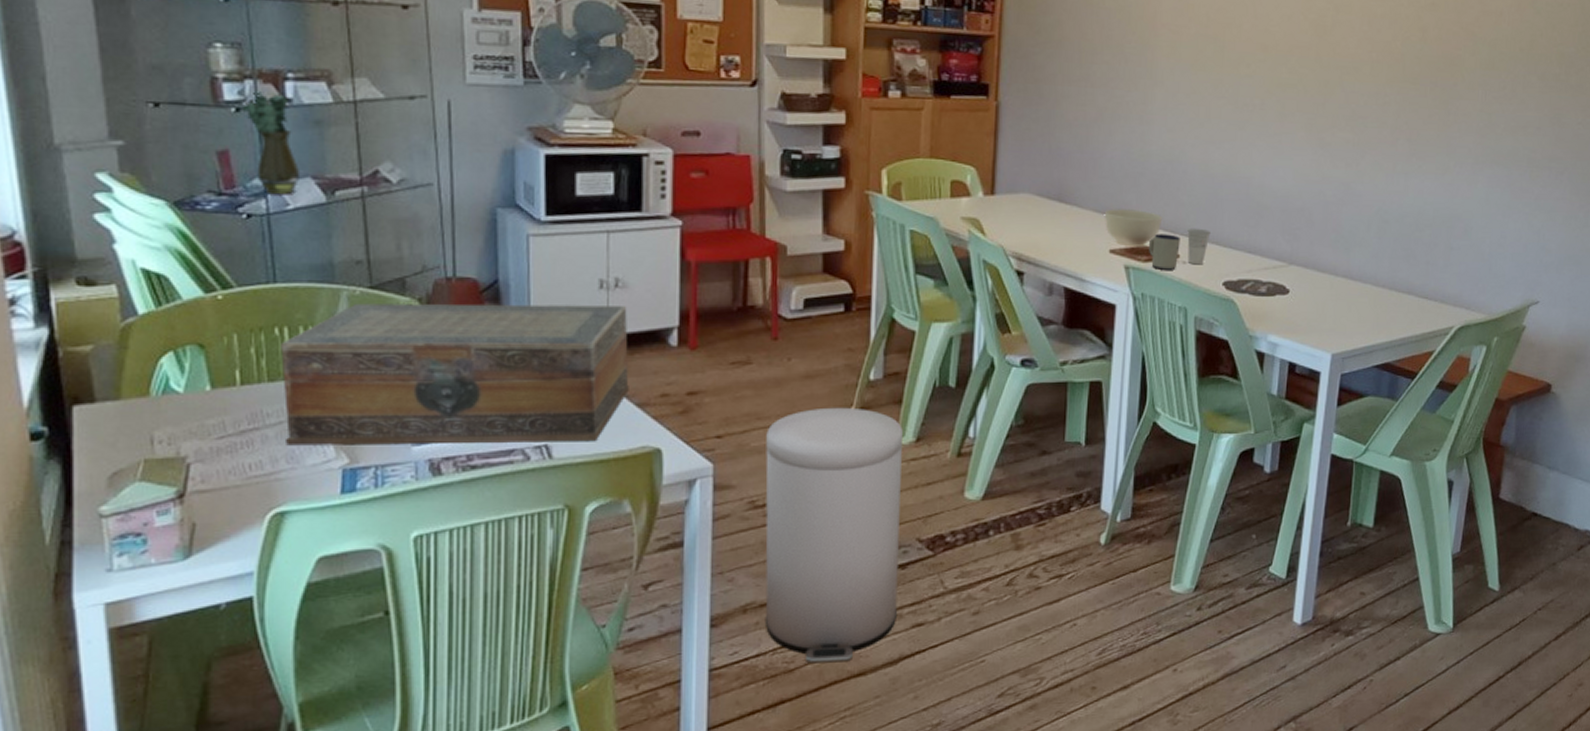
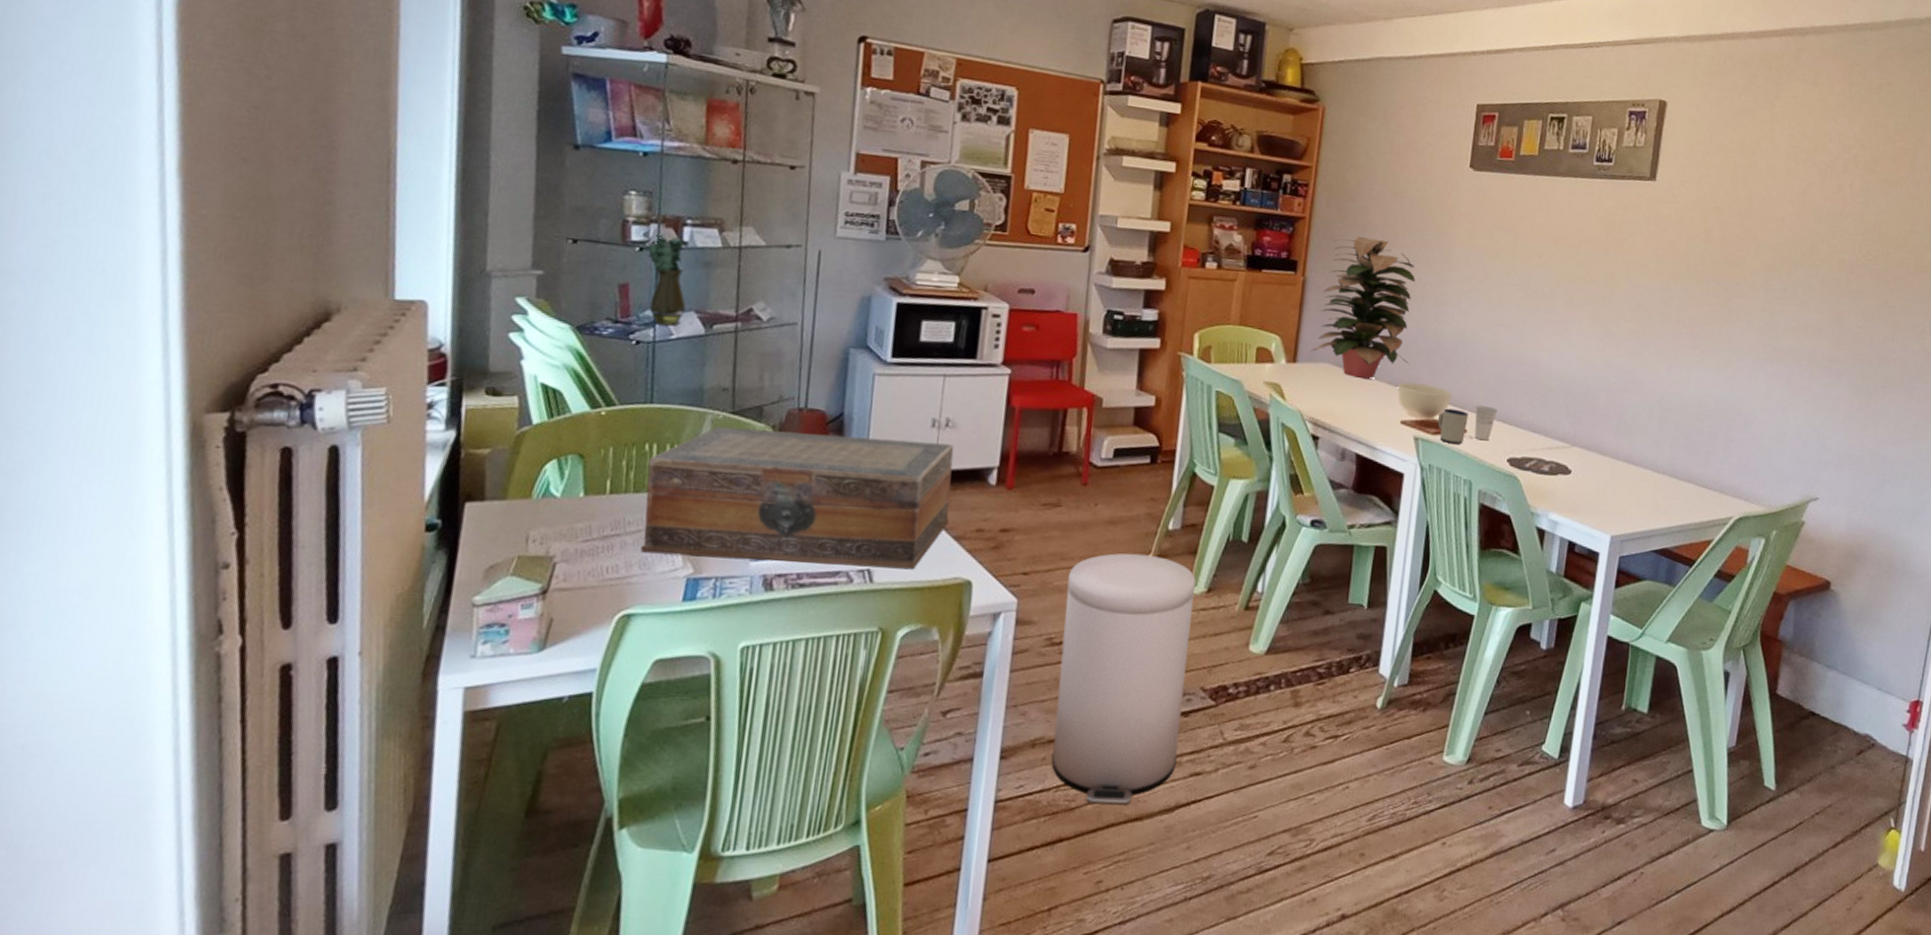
decorative plant: none [1009,54,1117,207] -> present [1310,237,1415,379]

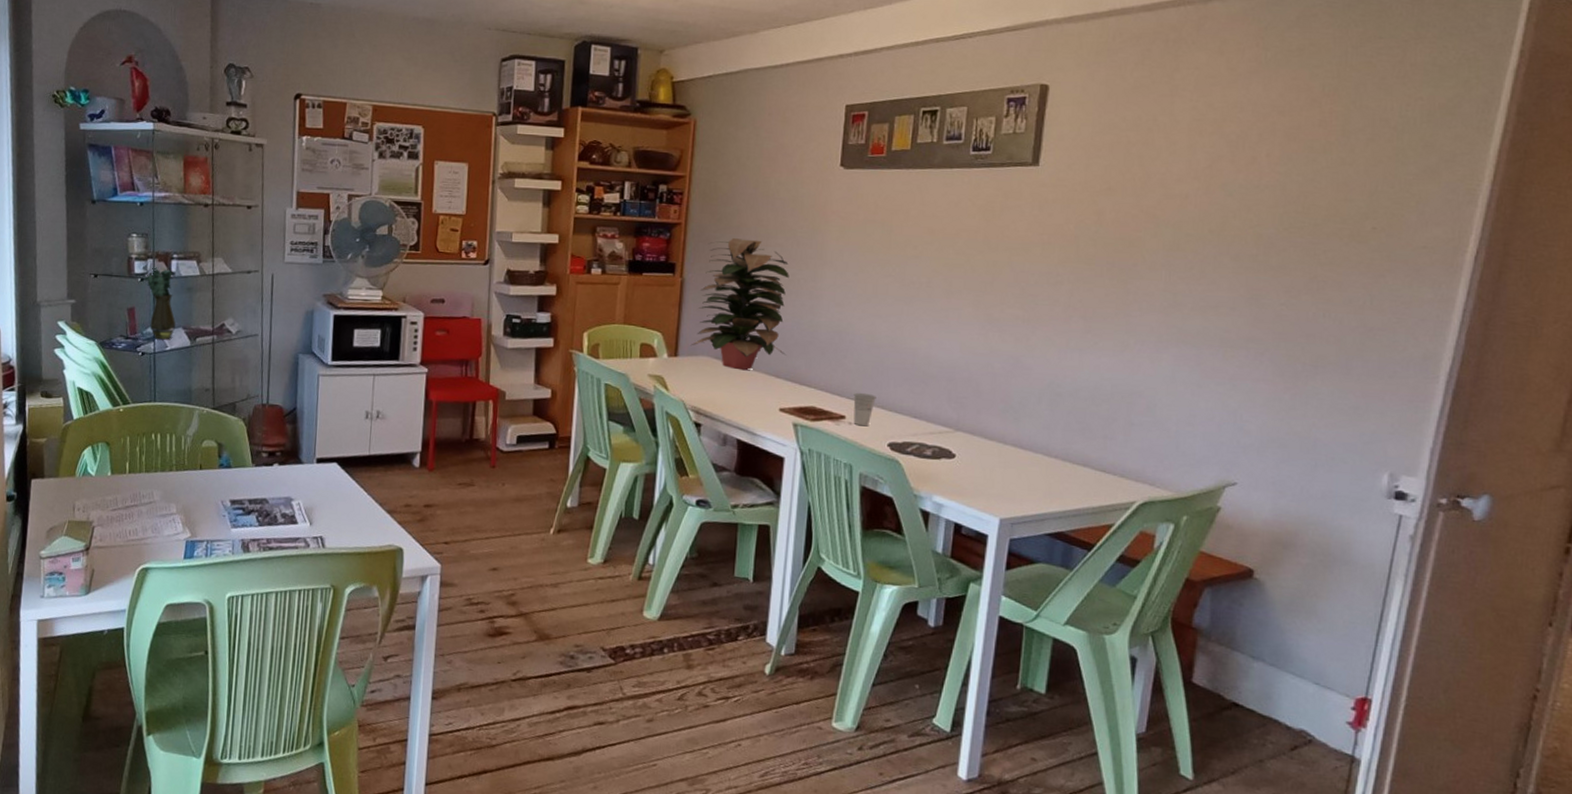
decorative box: present [641,426,955,570] -> none [152,419,385,537]
pedal bin: present [1051,553,1195,805] -> none [474,527,593,747]
bowl: present [1397,382,1453,419] -> none [775,372,830,407]
mug: present [1438,408,1468,444] -> none [816,396,847,430]

